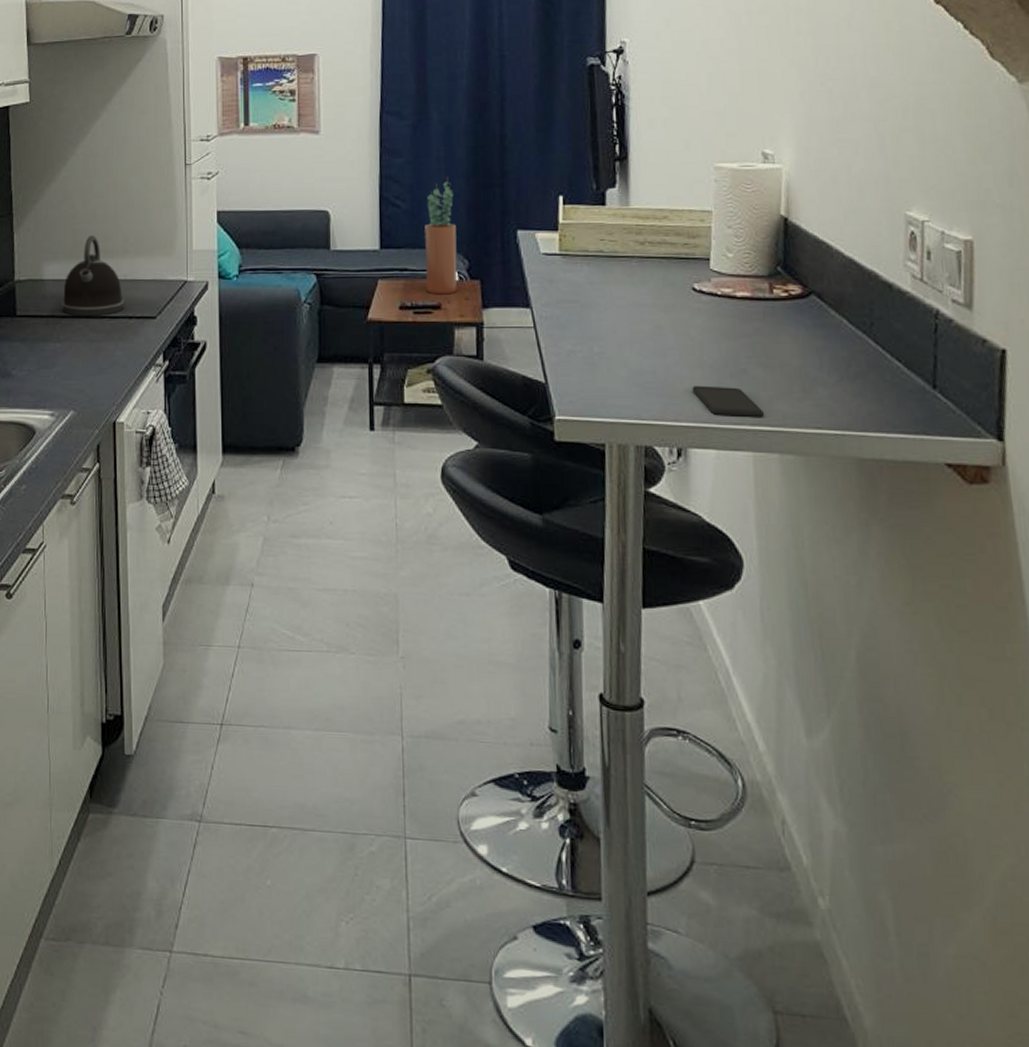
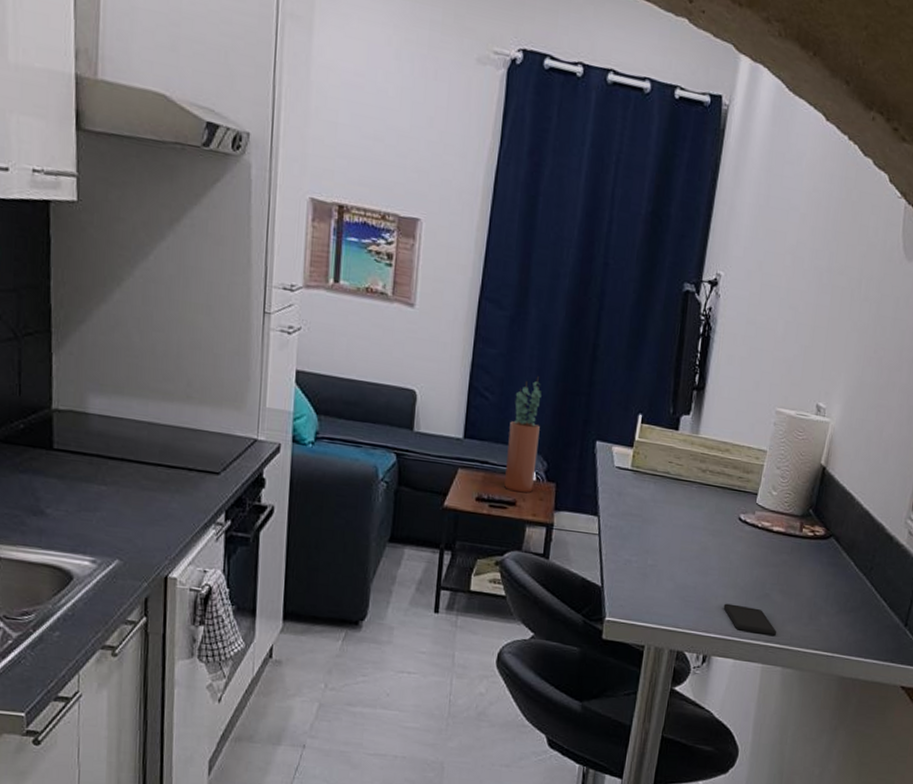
kettle: present [62,235,124,316] -> none [109,372,184,464]

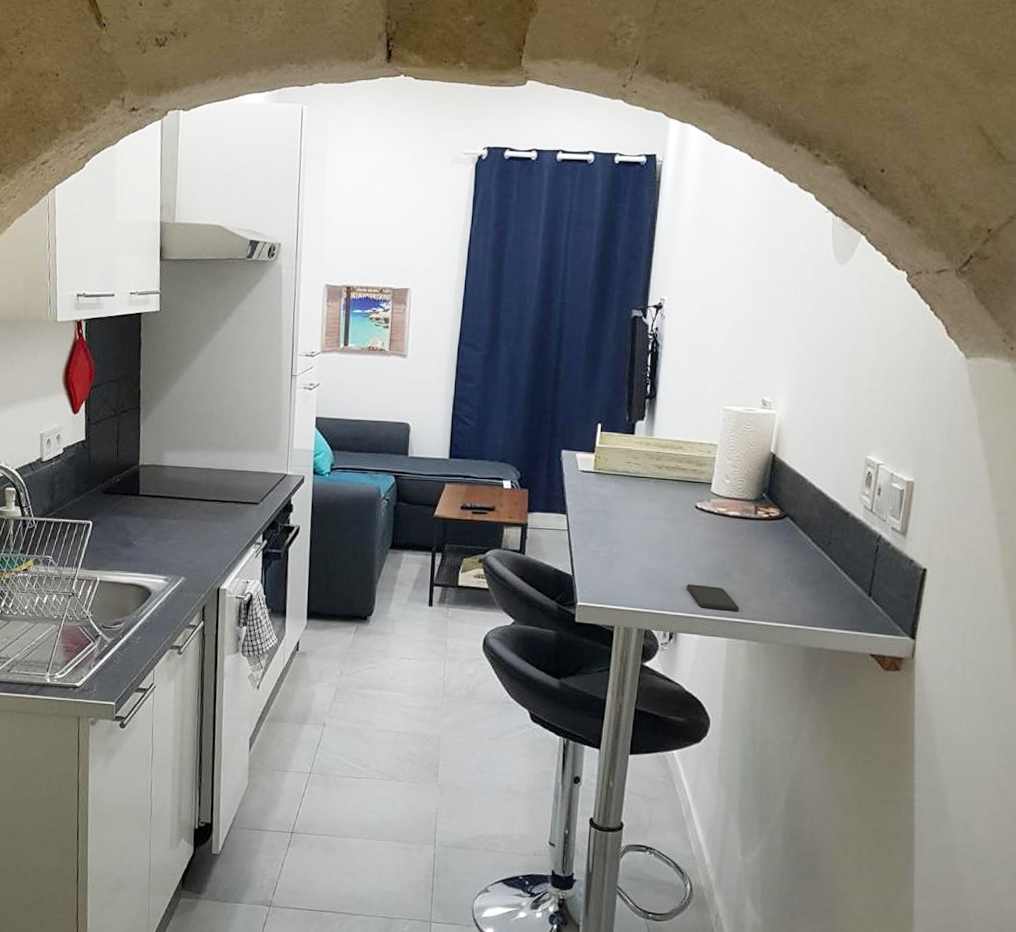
vase: present [504,376,542,494] -> none [484,401,513,500]

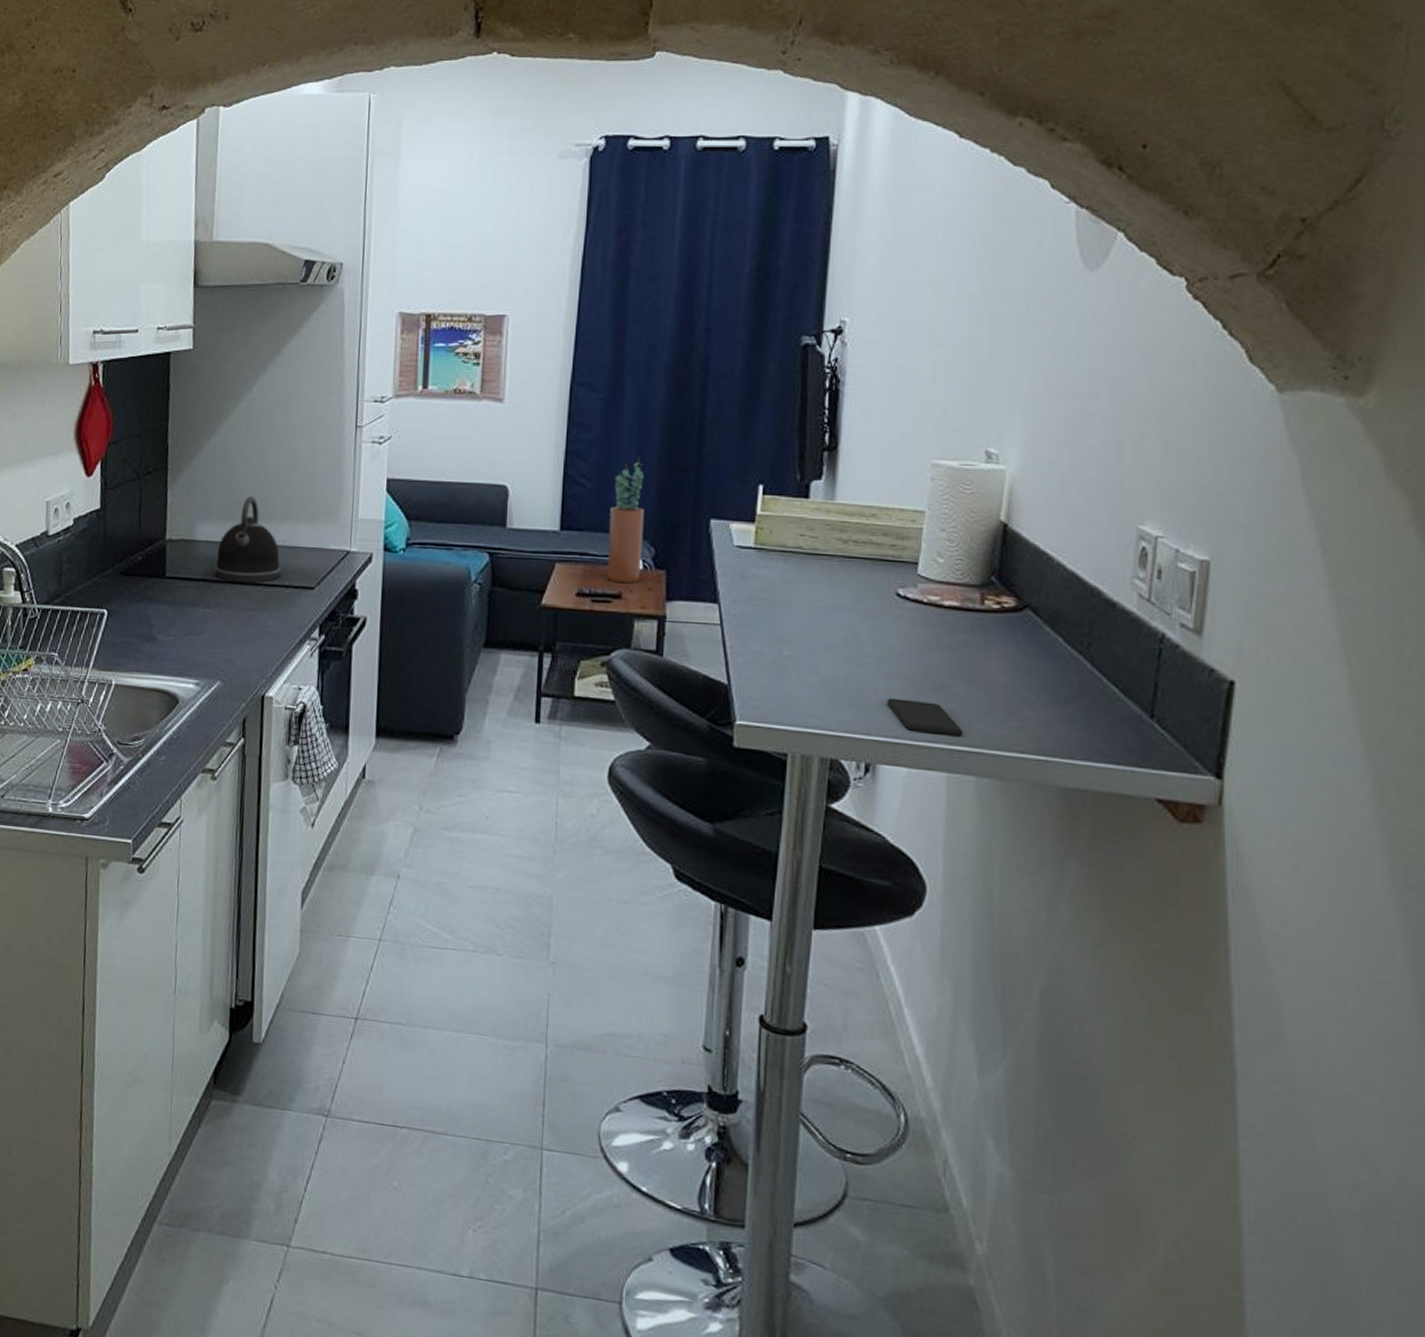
kettle: none [179,431,232,500] -> present [214,496,281,583]
vase: none [484,401,513,500] -> present [607,456,644,584]

